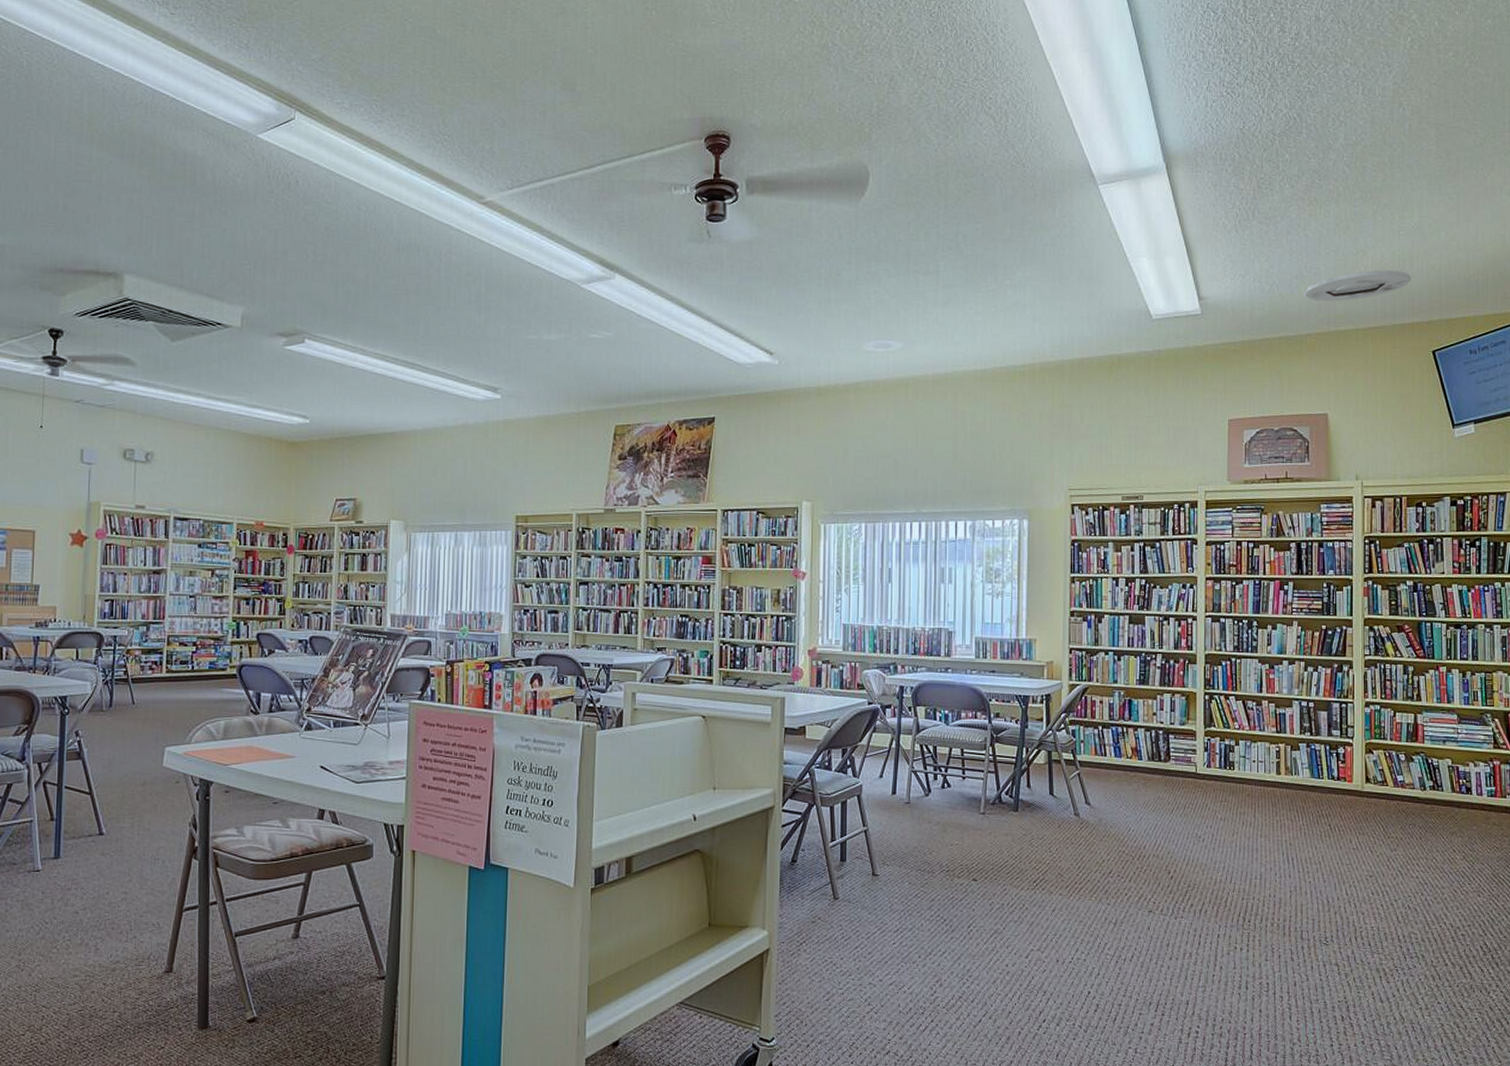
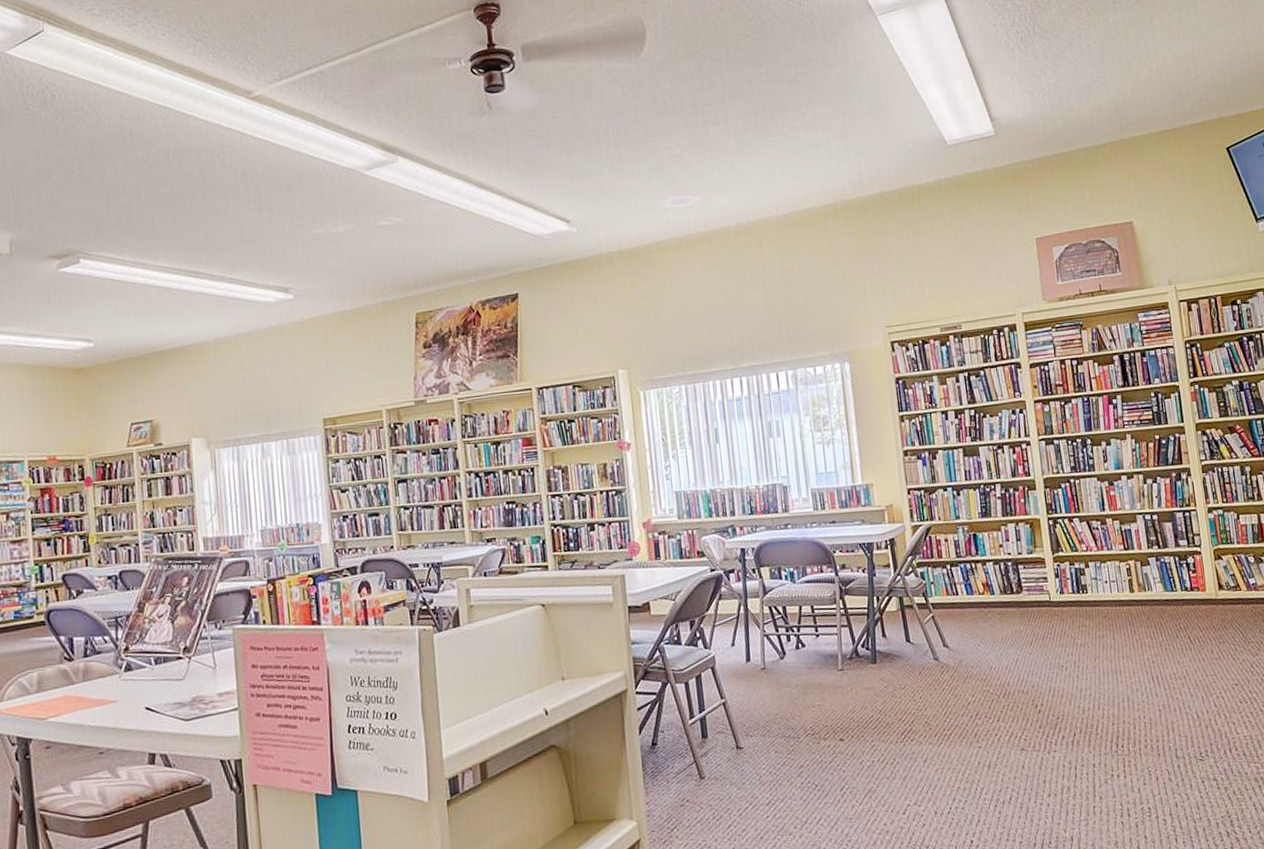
ceiling light: present [1303,270,1411,302] -> none [1093,71,1196,111]

